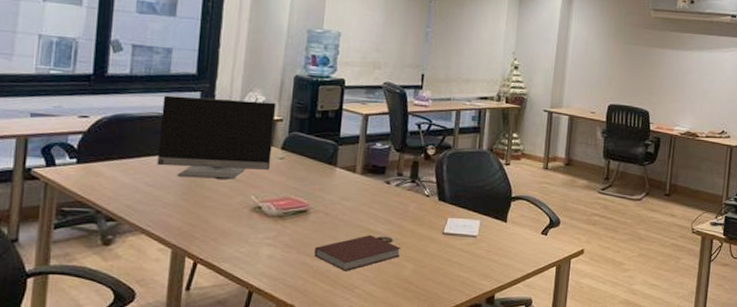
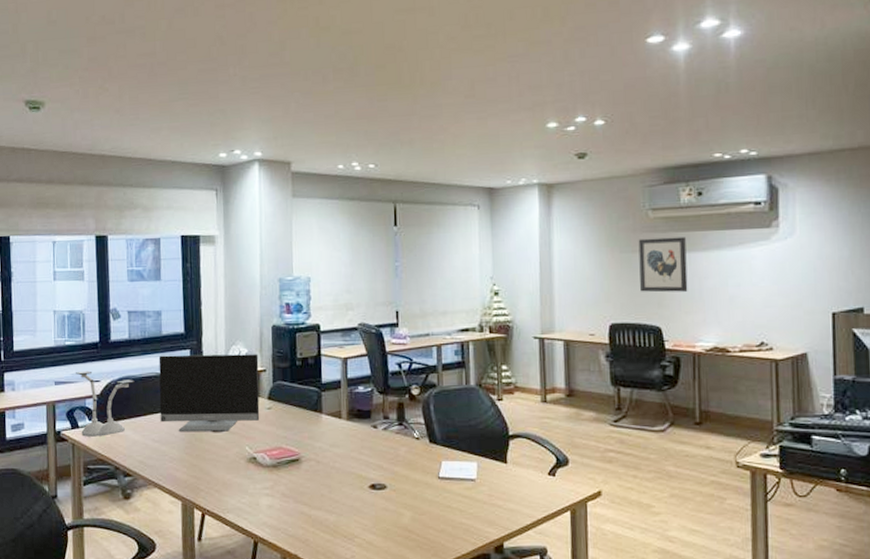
desk lamp: none [58,104,132,177] -> present [76,371,135,437]
notebook: present [314,234,402,271] -> none [311,481,397,520]
wall art: none [637,34,677,83] -> present [638,236,688,293]

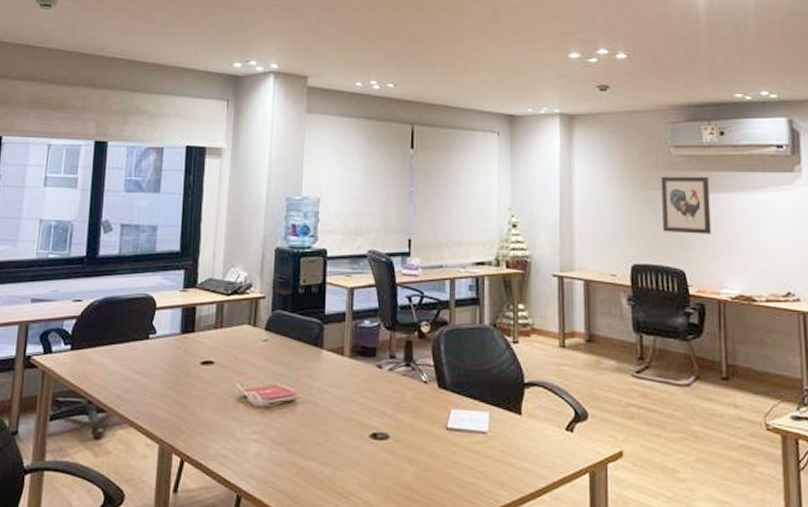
desk lamp: present [76,371,135,437] -> none [54,288,120,364]
monitor: present [158,354,260,432] -> none [144,275,258,365]

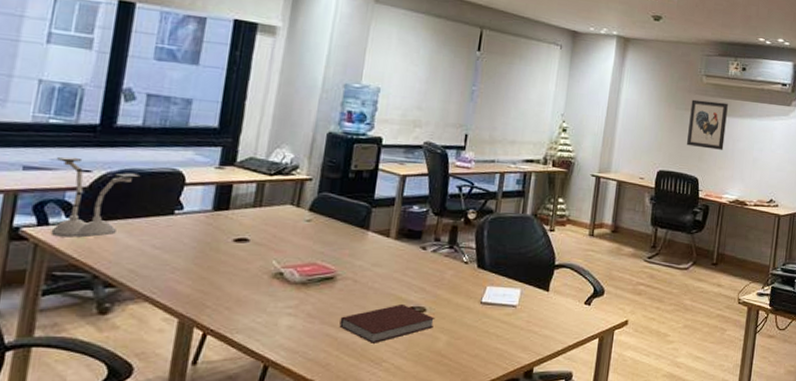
desk lamp: none [54,288,120,364] -> present [51,156,141,238]
notebook: none [304,429,400,474] -> present [339,303,436,343]

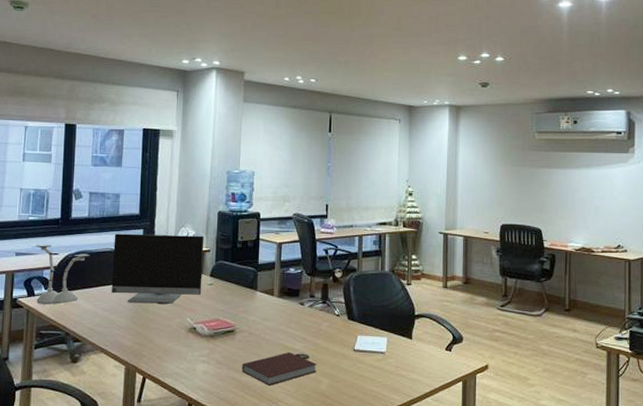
monitor: none [167,150,306,243] -> present [111,233,204,304]
wall art: present [687,99,728,150] -> none [526,156,563,201]

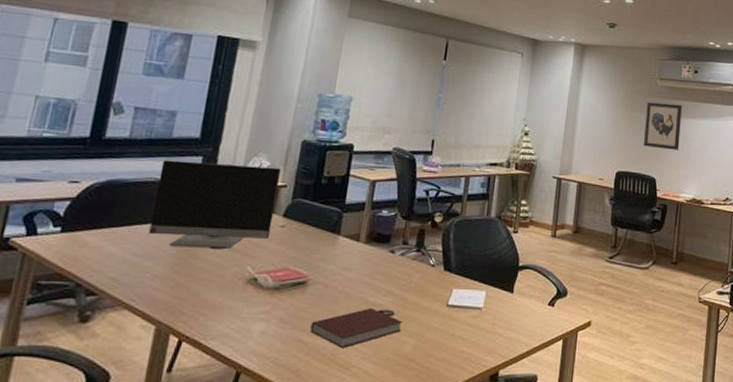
desk lamp: present [36,244,91,305] -> none [38,168,126,247]
wall art: none [526,156,563,201] -> present [644,102,682,150]

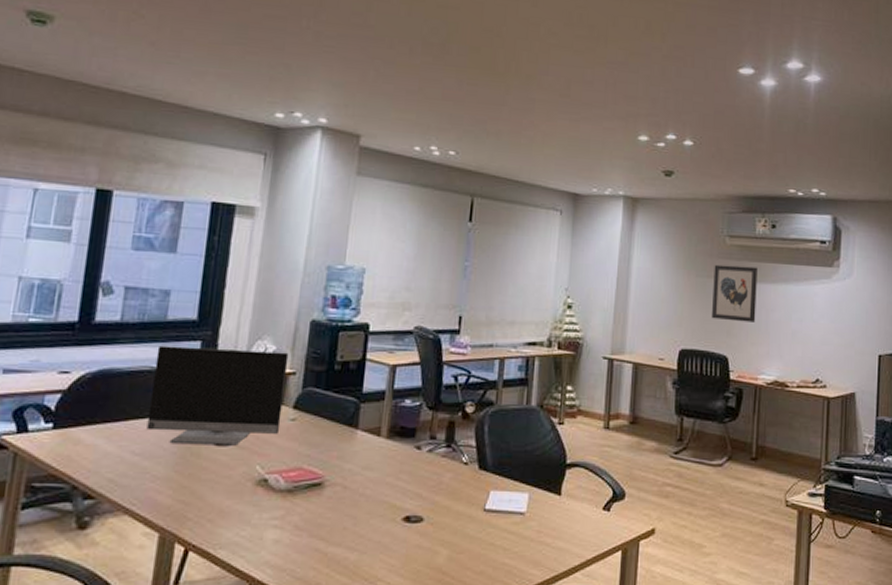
notebook: present [310,307,403,348] -> none [329,512,434,559]

